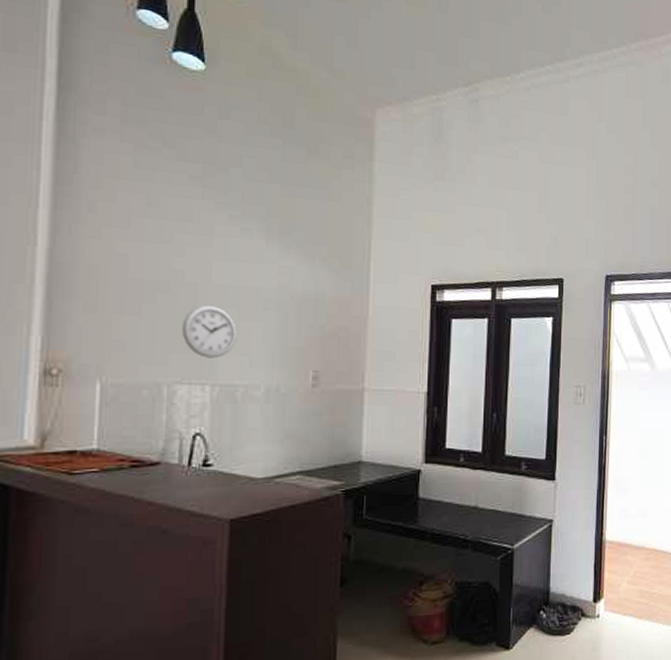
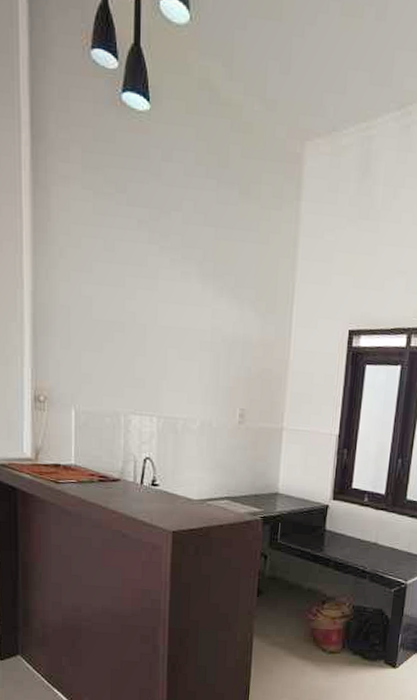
wall clock: present [181,304,237,359] -> none [134,344,178,394]

